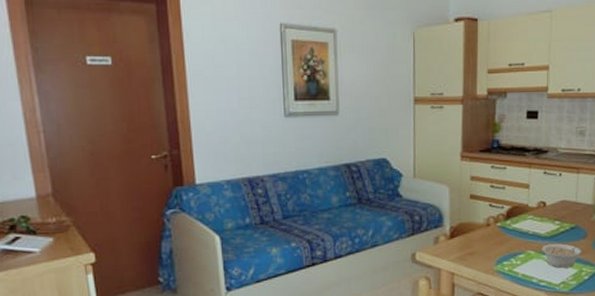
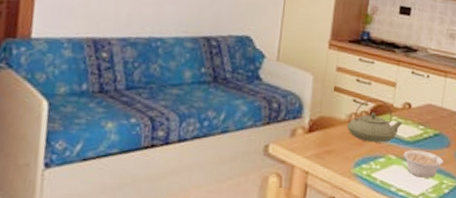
teapot: none [485,201,539,241] -> present [346,98,403,143]

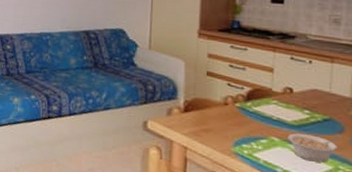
teapot: present [346,98,403,143] -> none [222,83,285,125]

